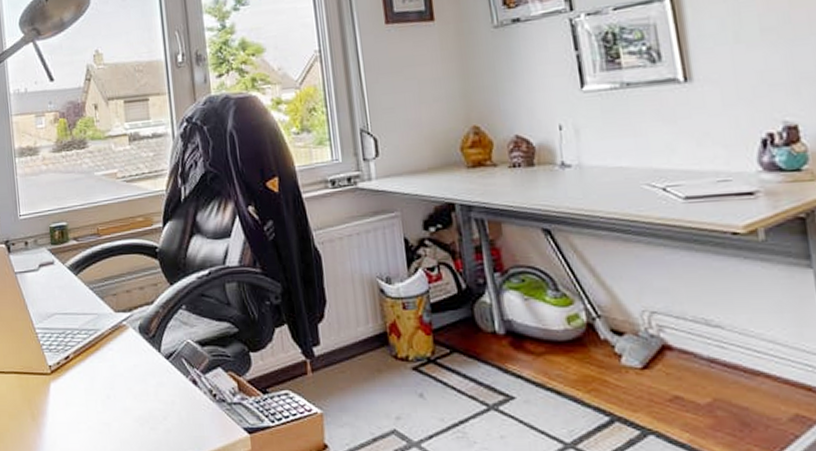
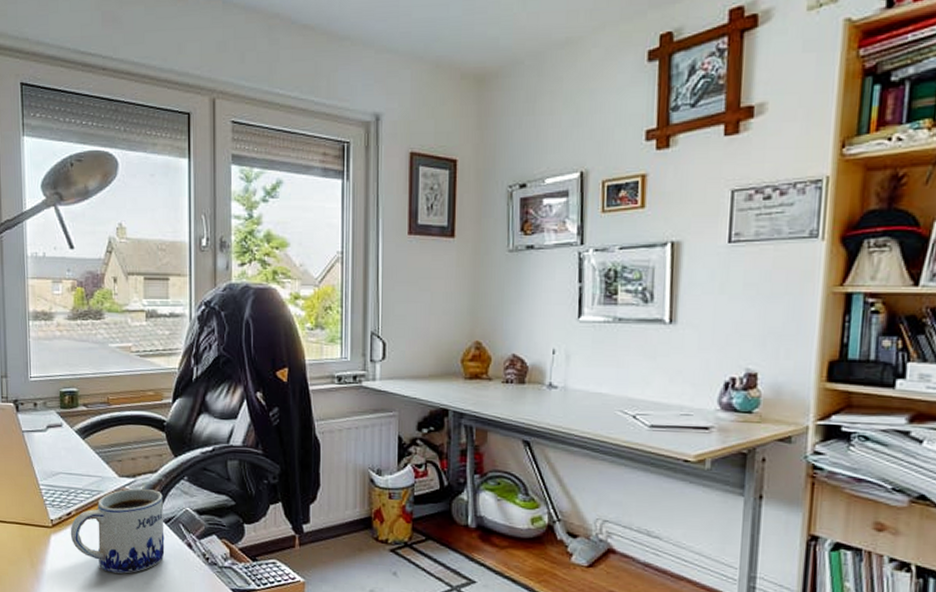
mug: none [69,323,169,420] -> present [70,488,165,574]

